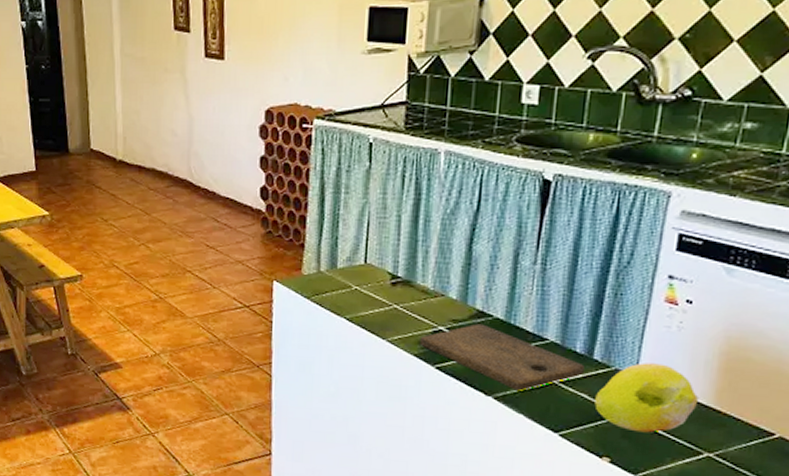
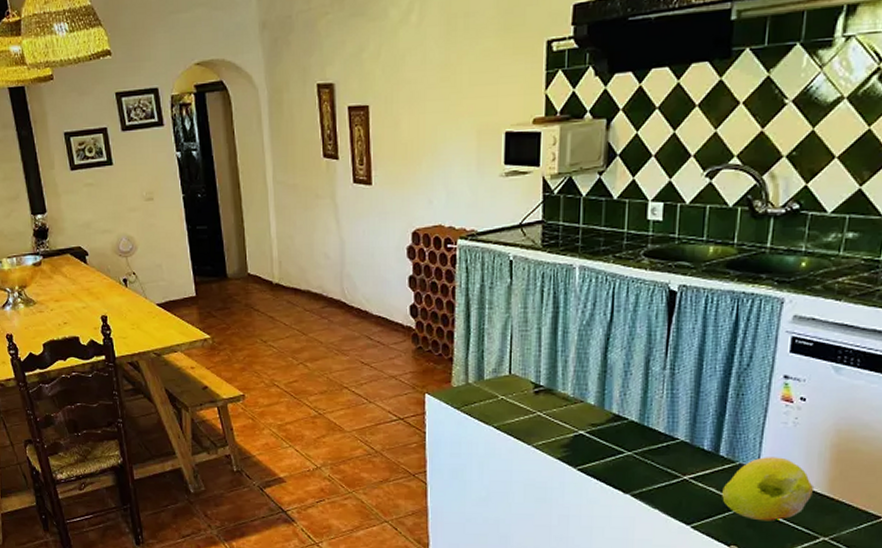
cutting board: present [419,323,584,391] -> none [562,427,712,488]

